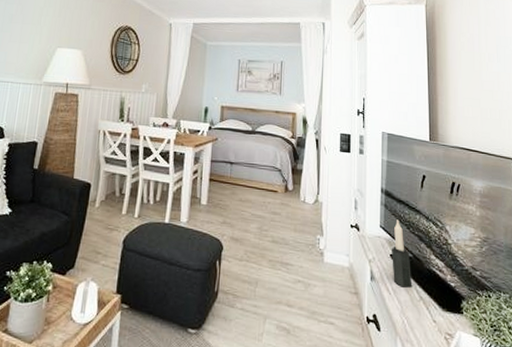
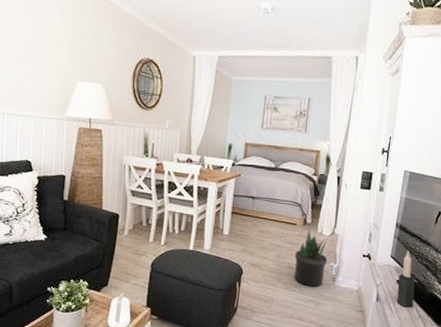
planter: none [278,197,314,264] -> present [294,229,328,287]

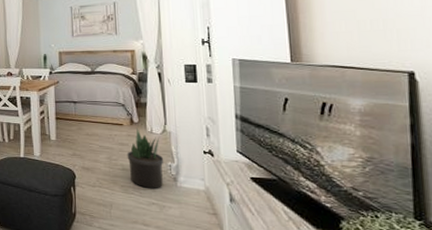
candle: present [397,251,415,308] -> none [251,144,279,209]

